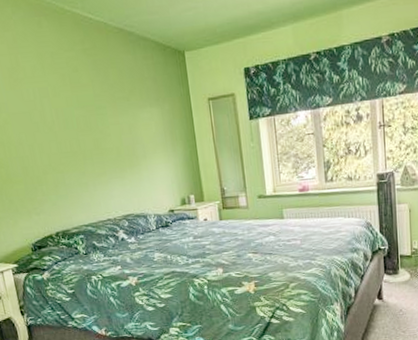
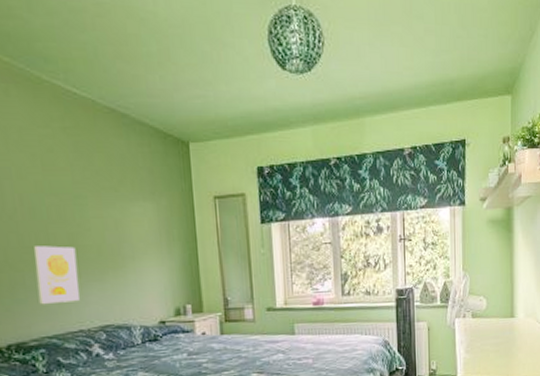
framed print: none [69,150,106,200] -> present [34,245,80,305]

